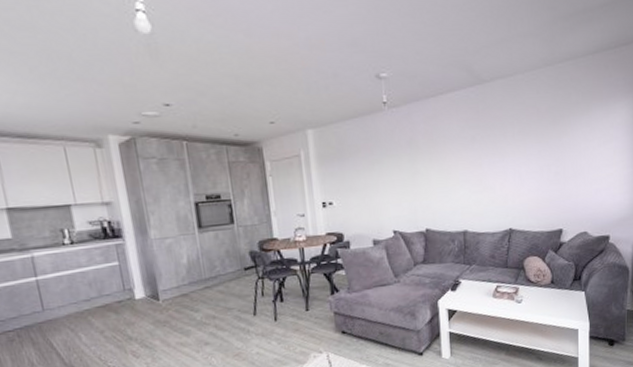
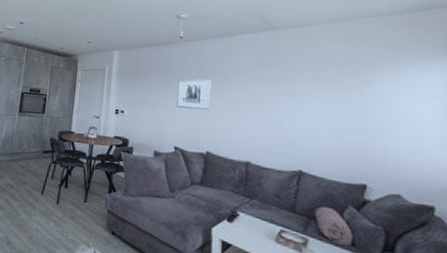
wall art: none [388,150,426,187] -> present [177,79,212,110]

